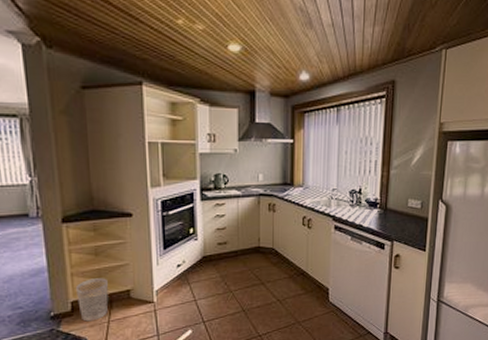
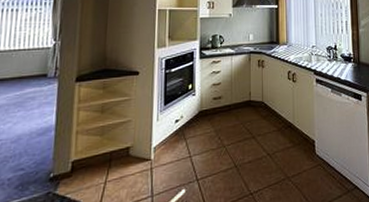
wastebasket: present [75,278,109,322] -> none [78,135,110,183]

